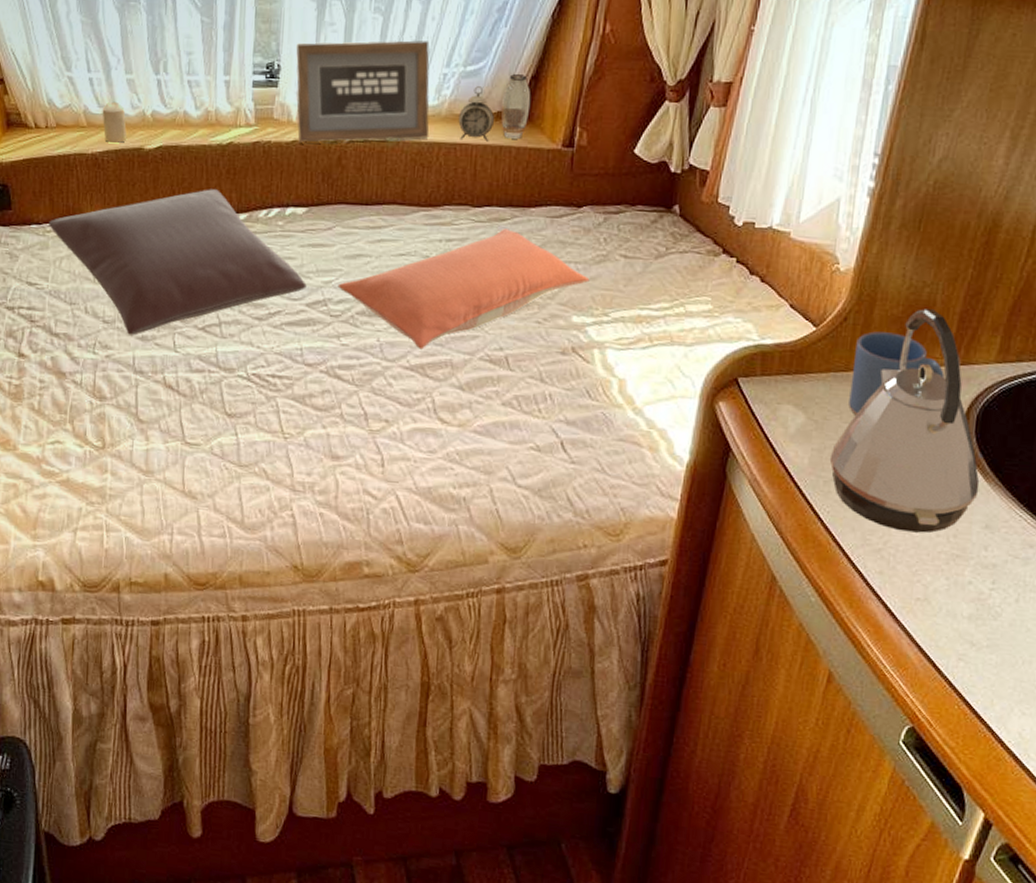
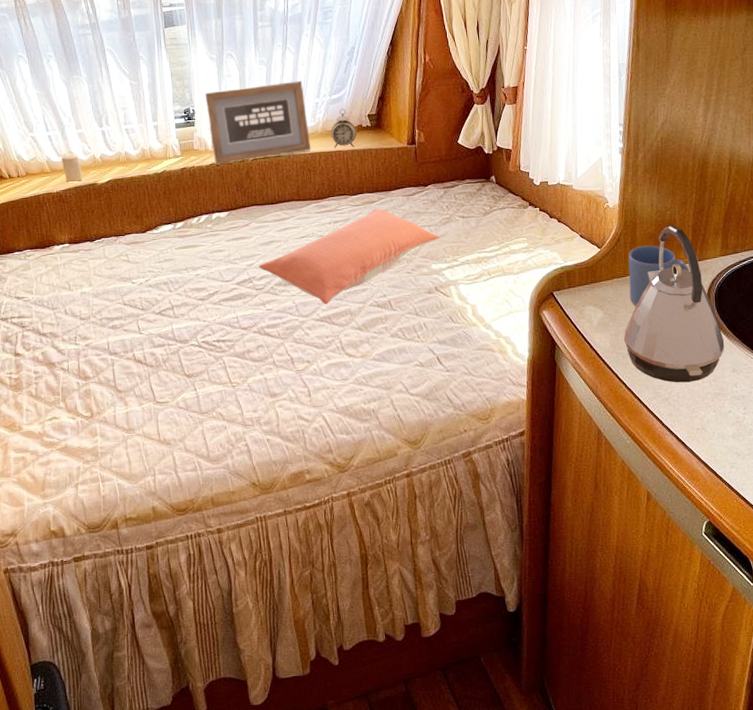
pillow: present [49,189,307,335] -> none [28,207,235,326]
vase: present [501,74,531,139] -> none [360,97,381,144]

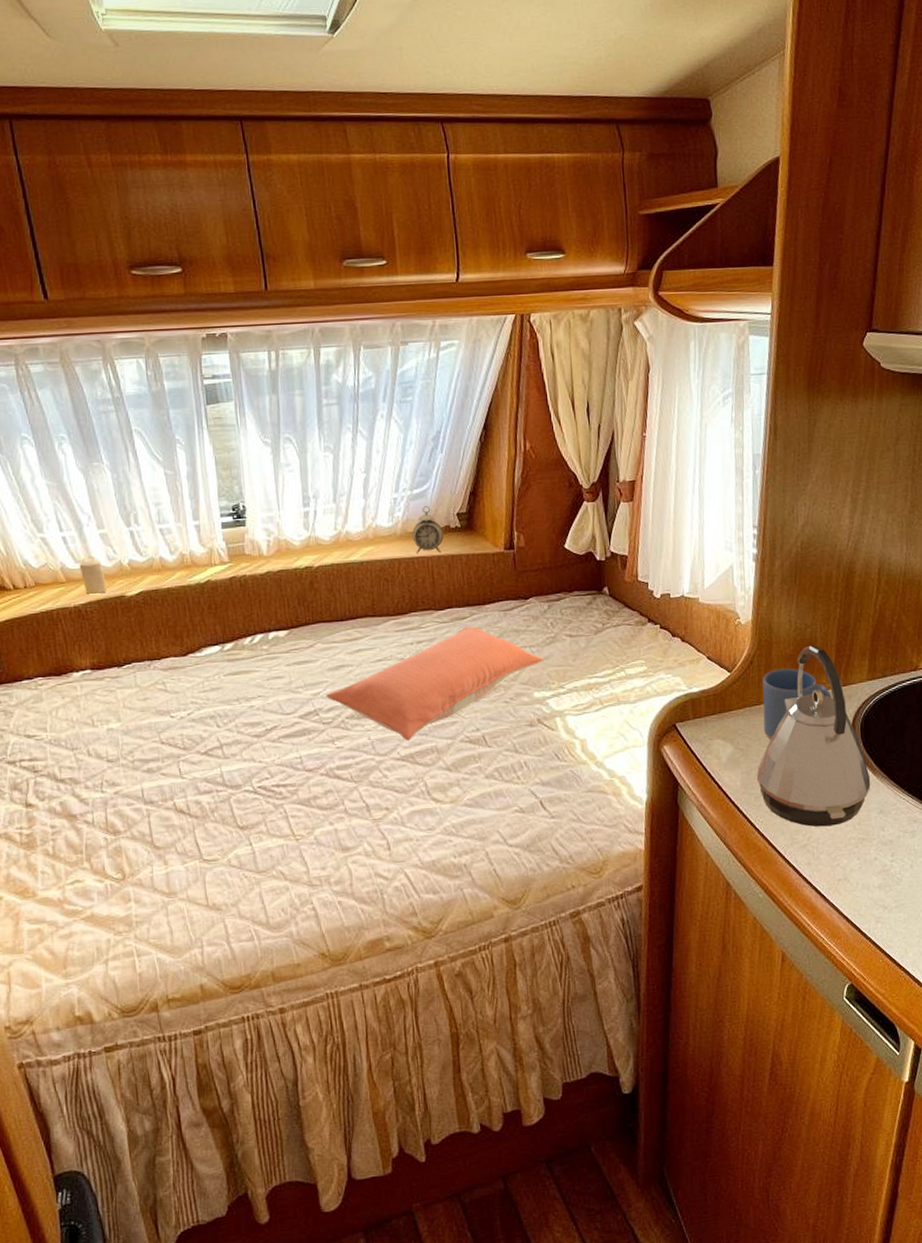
picture frame: present [203,81,311,164] -> none [256,471,389,573]

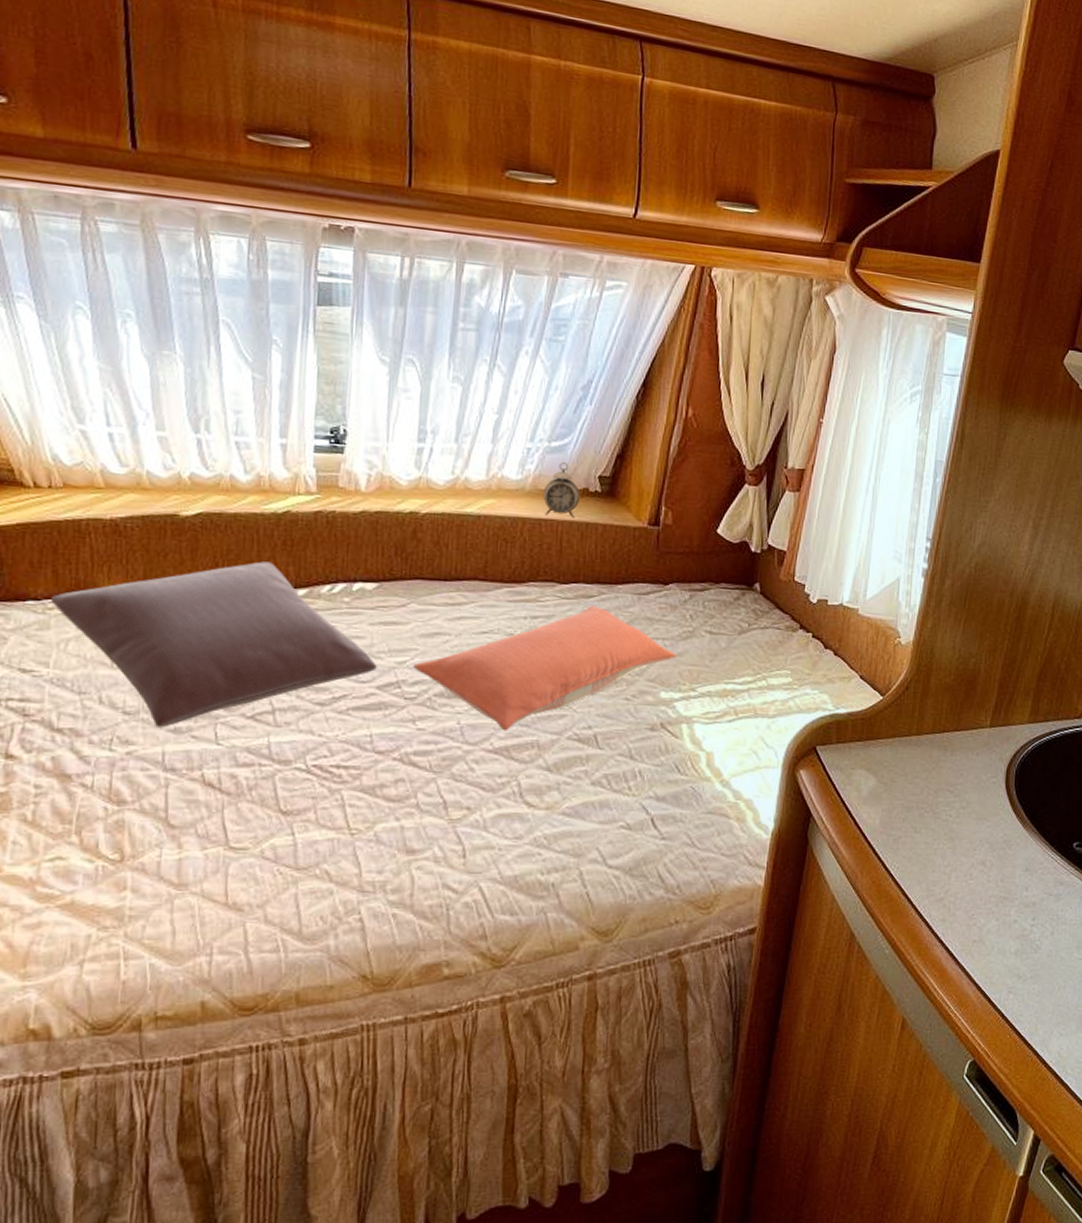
pillow: none [40,624,297,770] -> present [51,561,377,728]
candle: present [79,556,108,594] -> none [125,461,158,508]
kettle: present [756,645,871,827] -> none [897,677,1020,880]
mug: present [762,668,832,739] -> none [912,698,989,776]

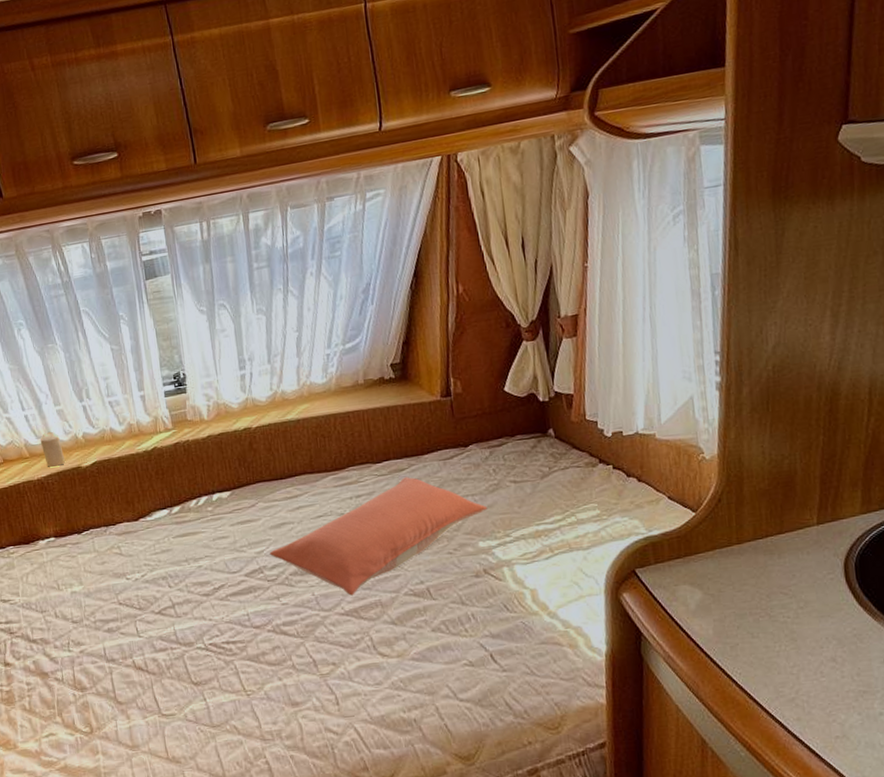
pillow: present [51,561,377,728] -> none [11,490,242,630]
candle: none [125,461,158,508] -> present [40,431,66,467]
alarm clock: present [543,462,580,518] -> none [346,359,378,409]

